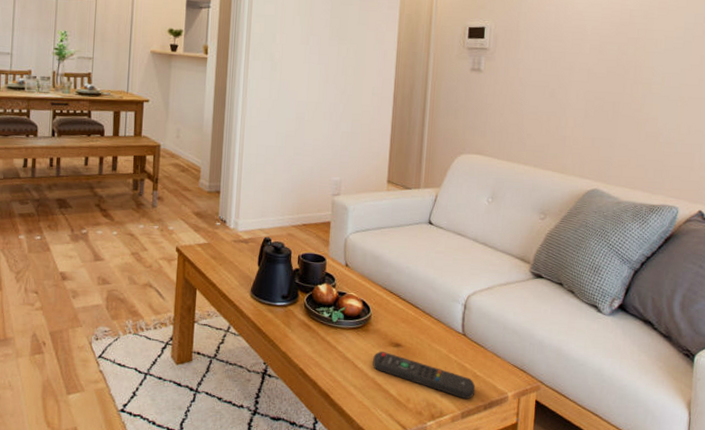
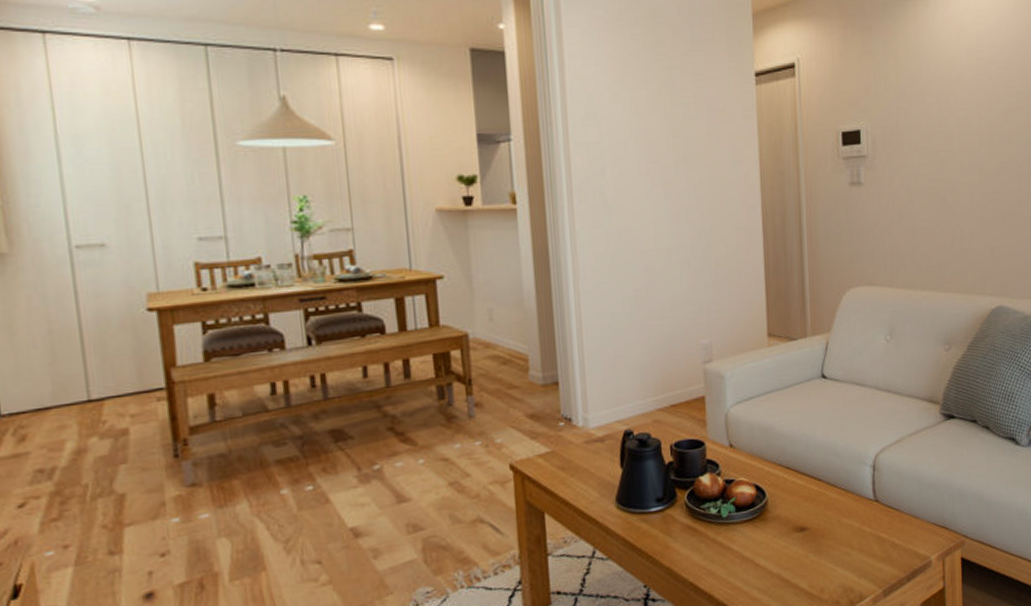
remote control: present [373,351,476,400] -> none [776,539,896,575]

